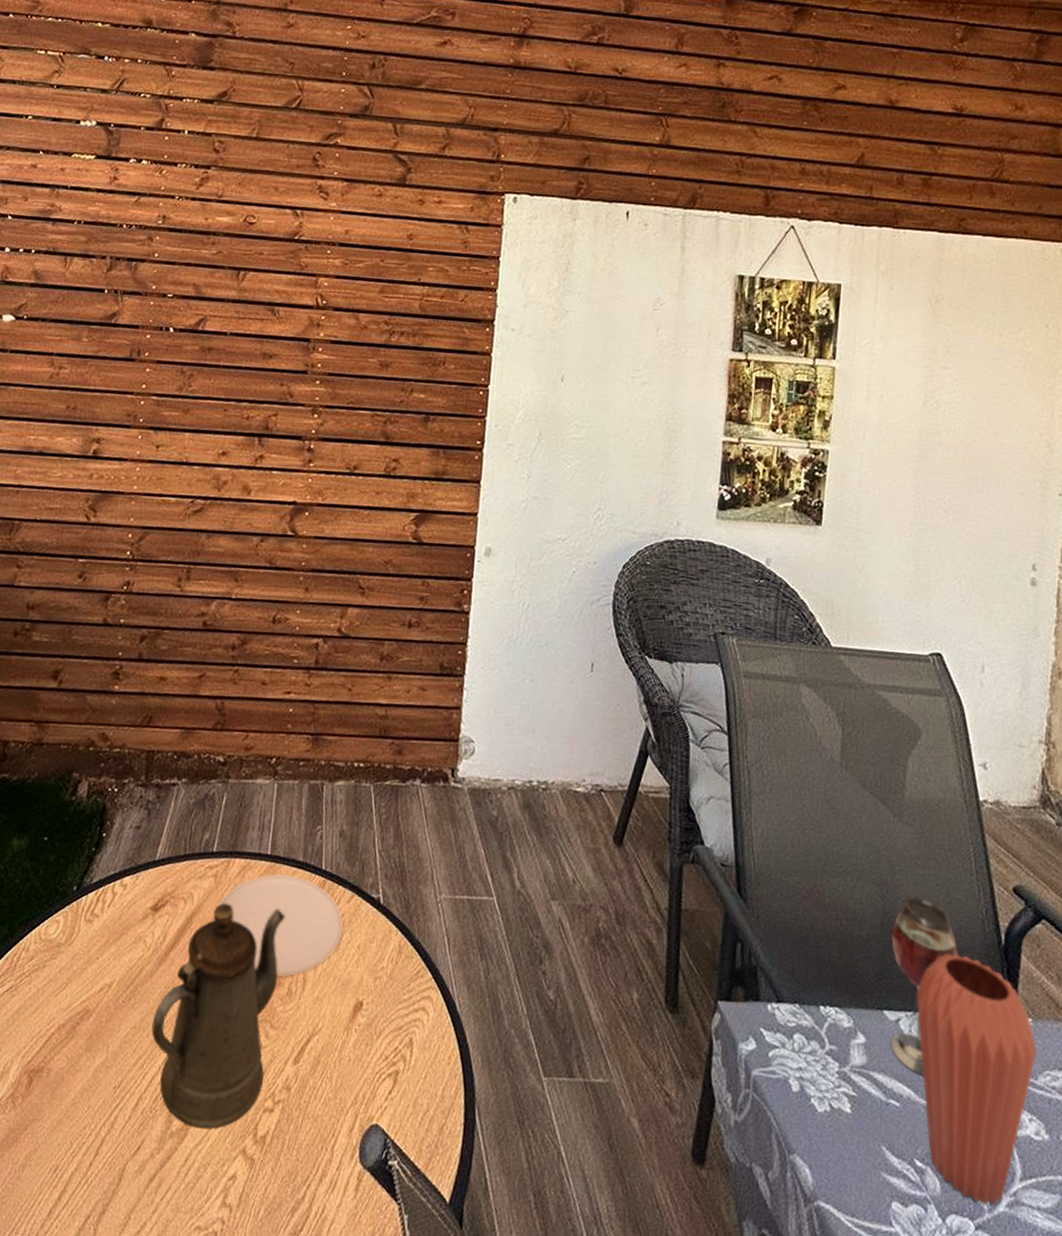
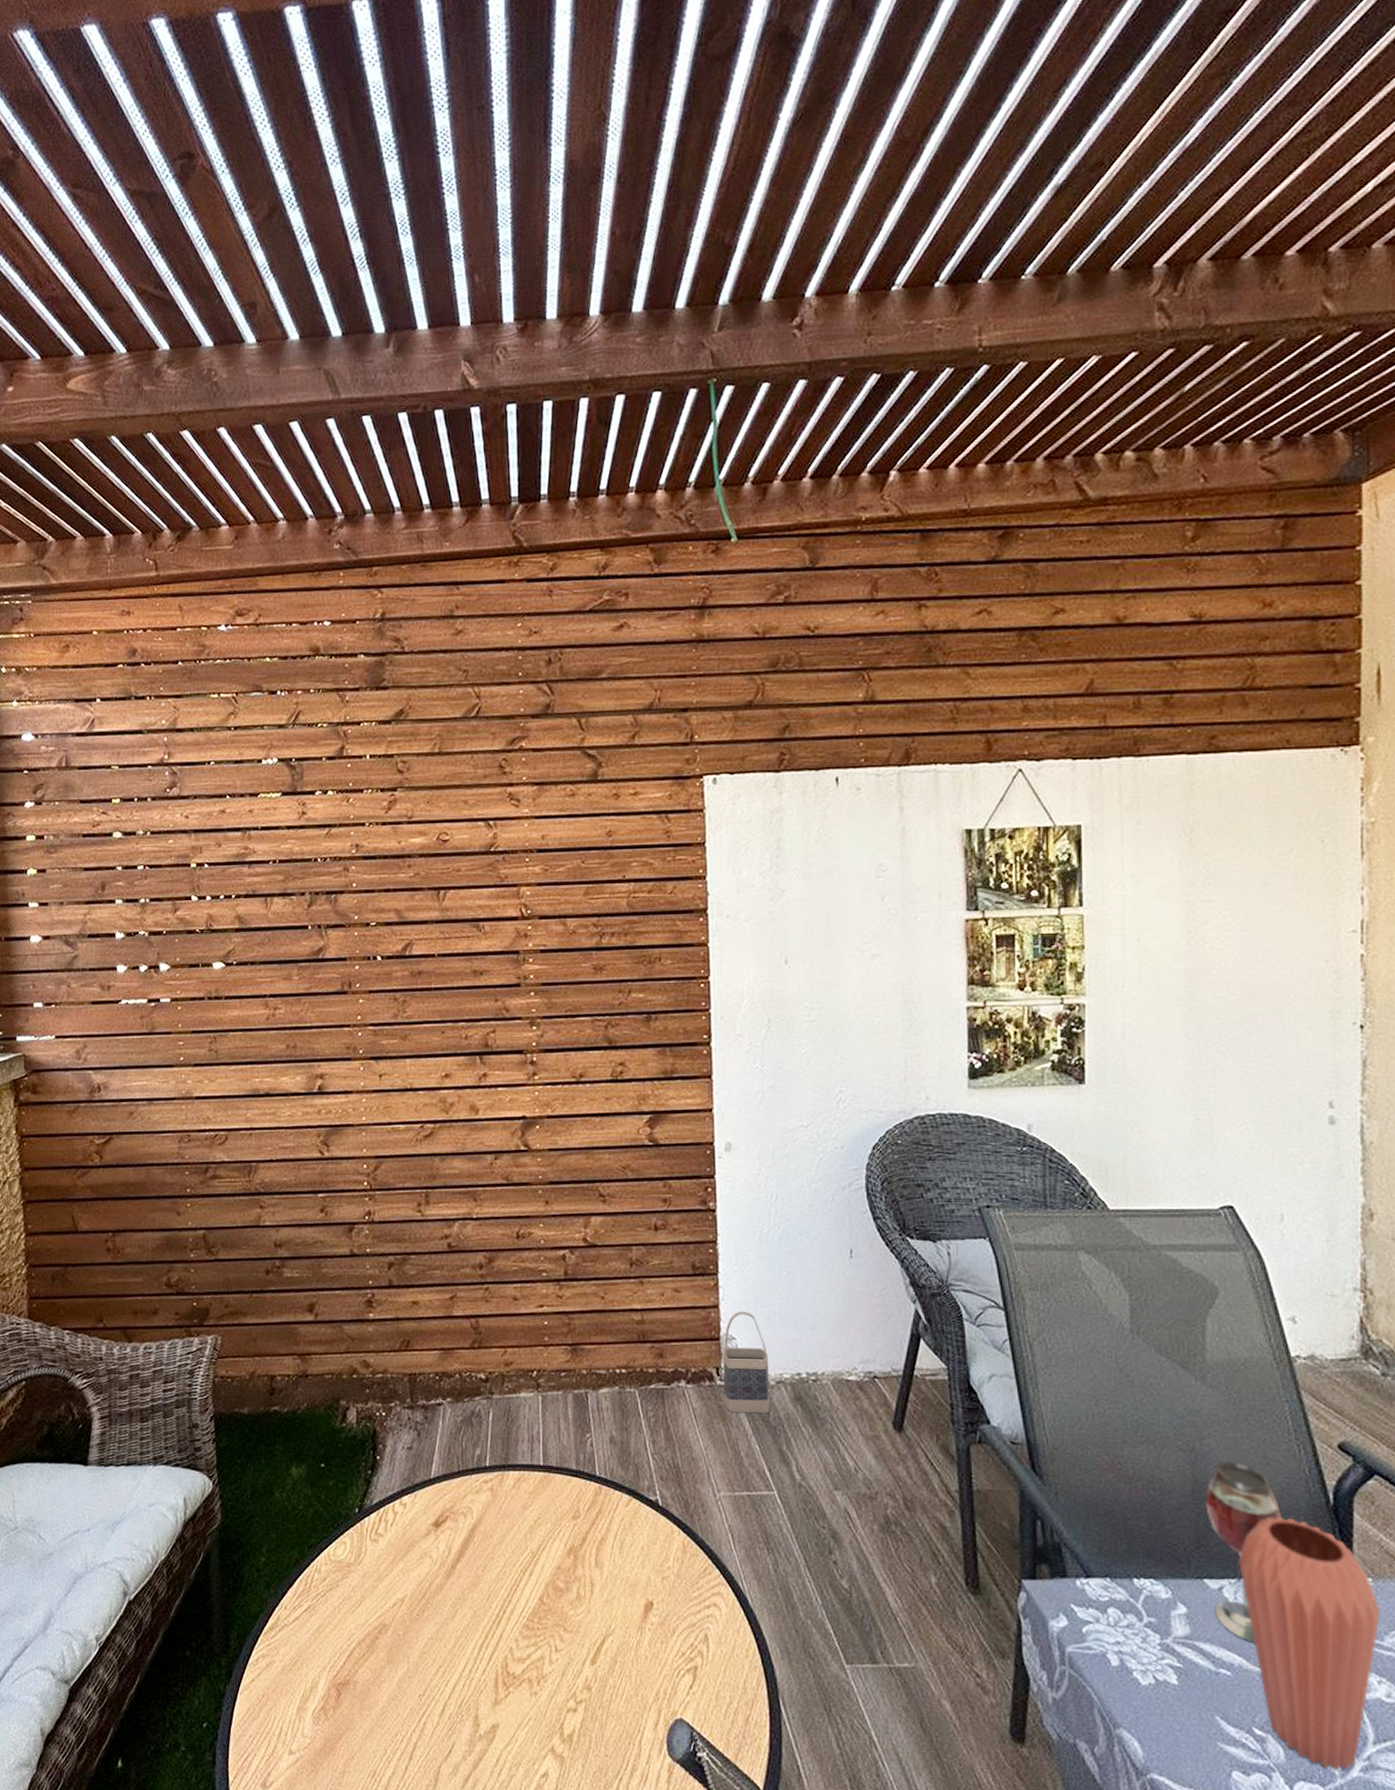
coffee pot: present [151,903,285,1129] -> none [448,1514,565,1730]
plate: present [213,874,343,977] -> none [495,1483,624,1583]
bag: none [455,714,504,818] -> present [722,1311,770,1413]

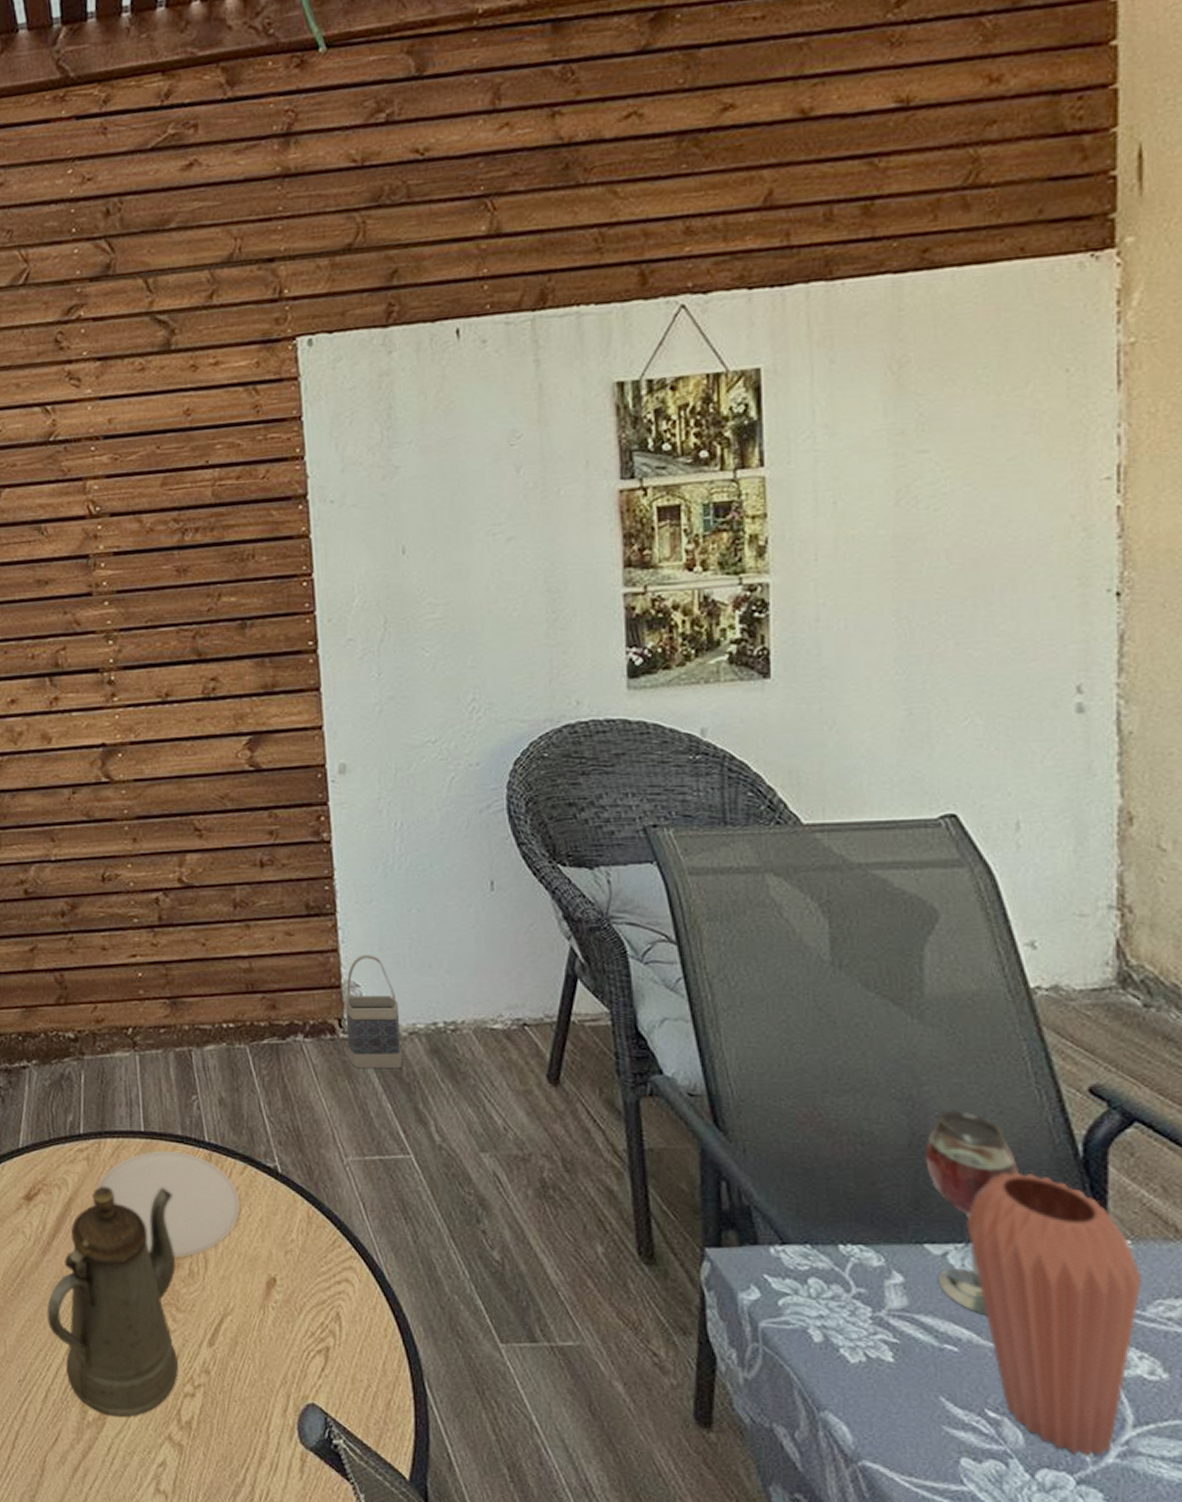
coffee pot: none [448,1514,565,1730] -> present [46,1186,178,1417]
plate: none [495,1483,624,1583] -> present [93,1150,240,1258]

